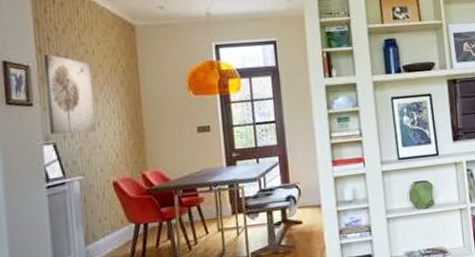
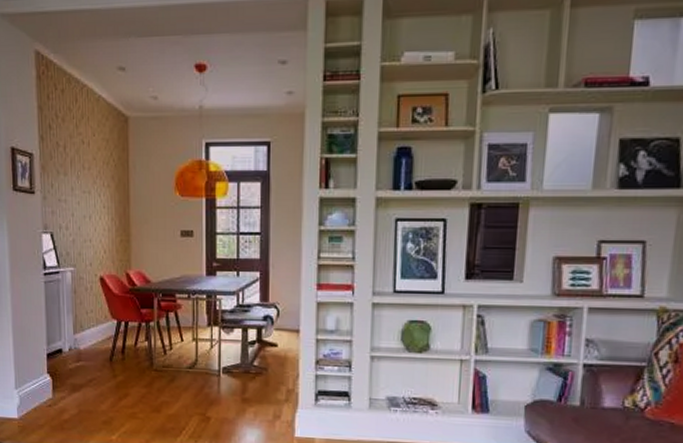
wall art: present [44,53,97,135] -> none [46,142,88,225]

